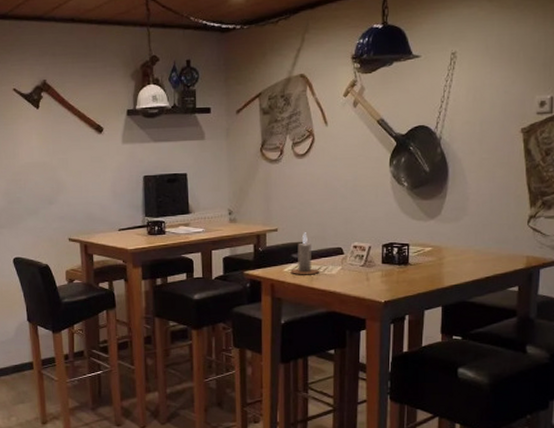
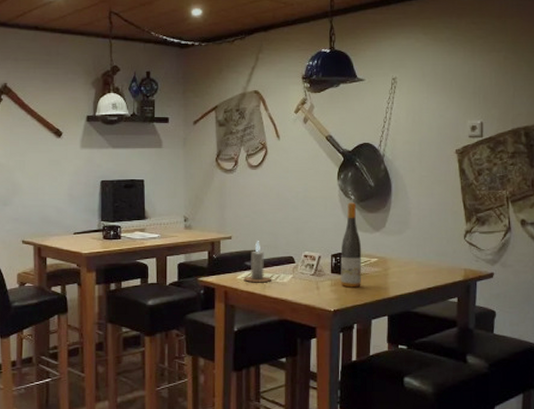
wine bottle: none [392,189,415,278] -> present [340,202,362,288]

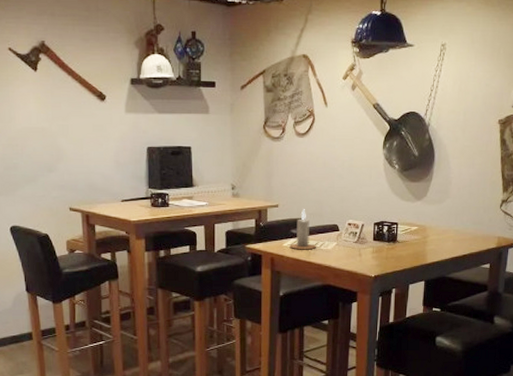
wine bottle: present [340,202,362,288] -> none [382,172,403,255]

